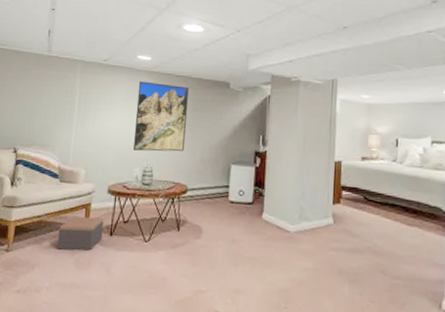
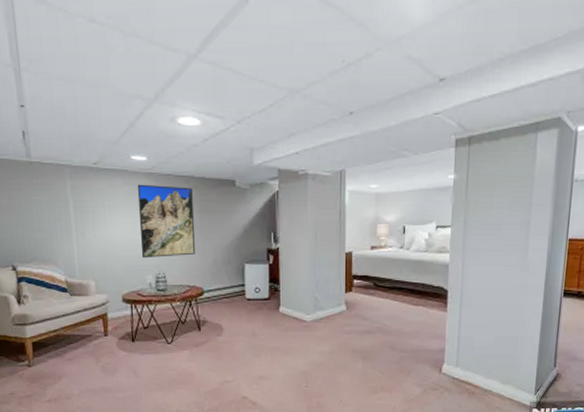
footstool: present [57,216,104,251] -> none [78,326,125,359]

